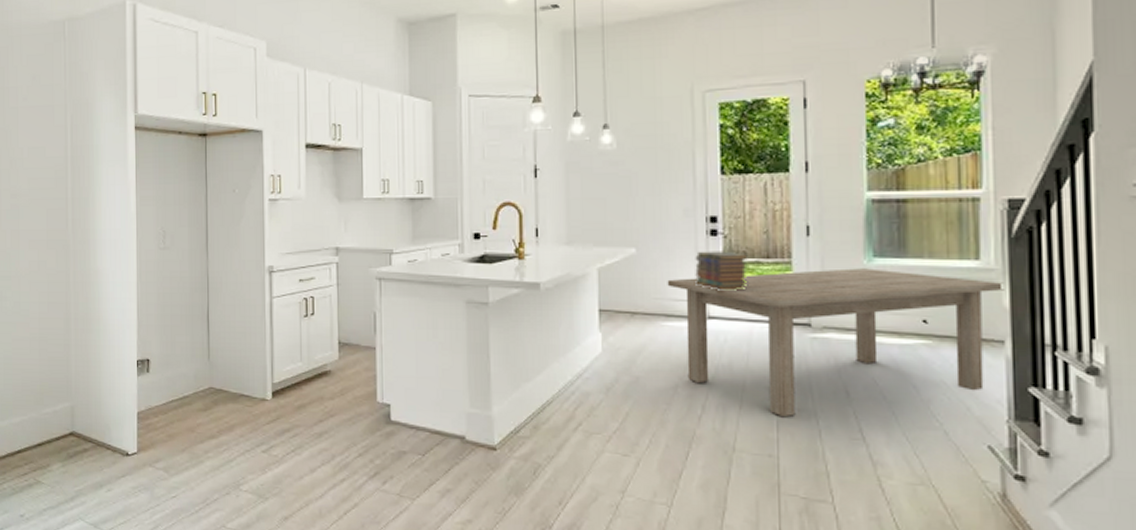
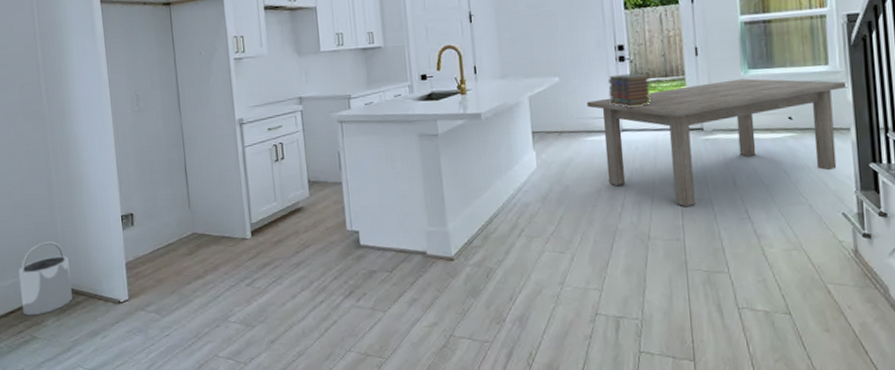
bucket: none [28,380,80,458] -> present [18,241,73,315]

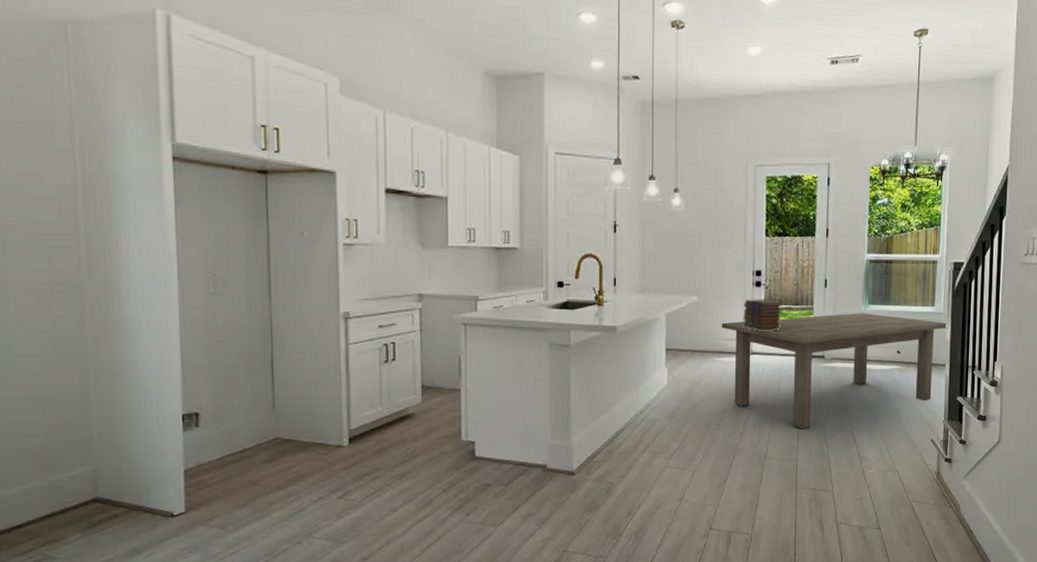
bucket: present [18,241,73,315] -> none [30,442,107,531]

